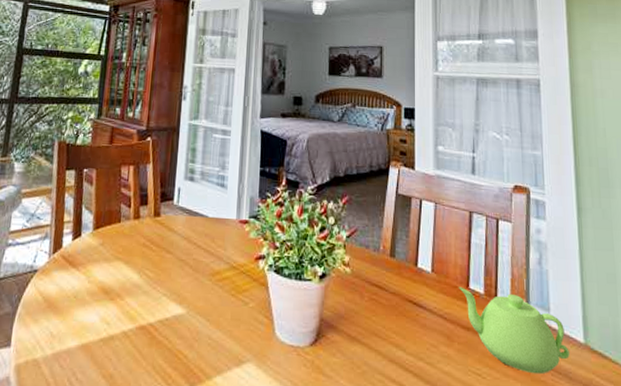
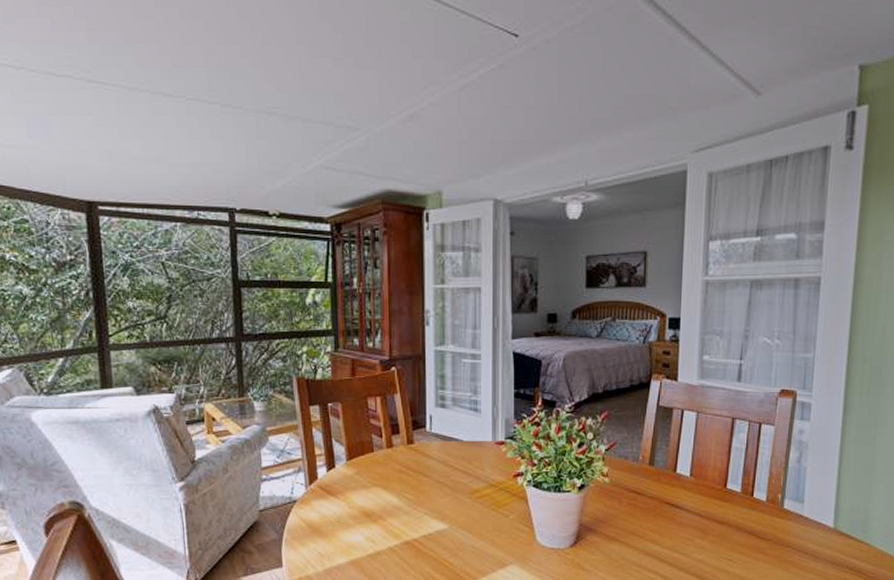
teapot: present [459,286,570,375] -> none [716,487,818,556]

